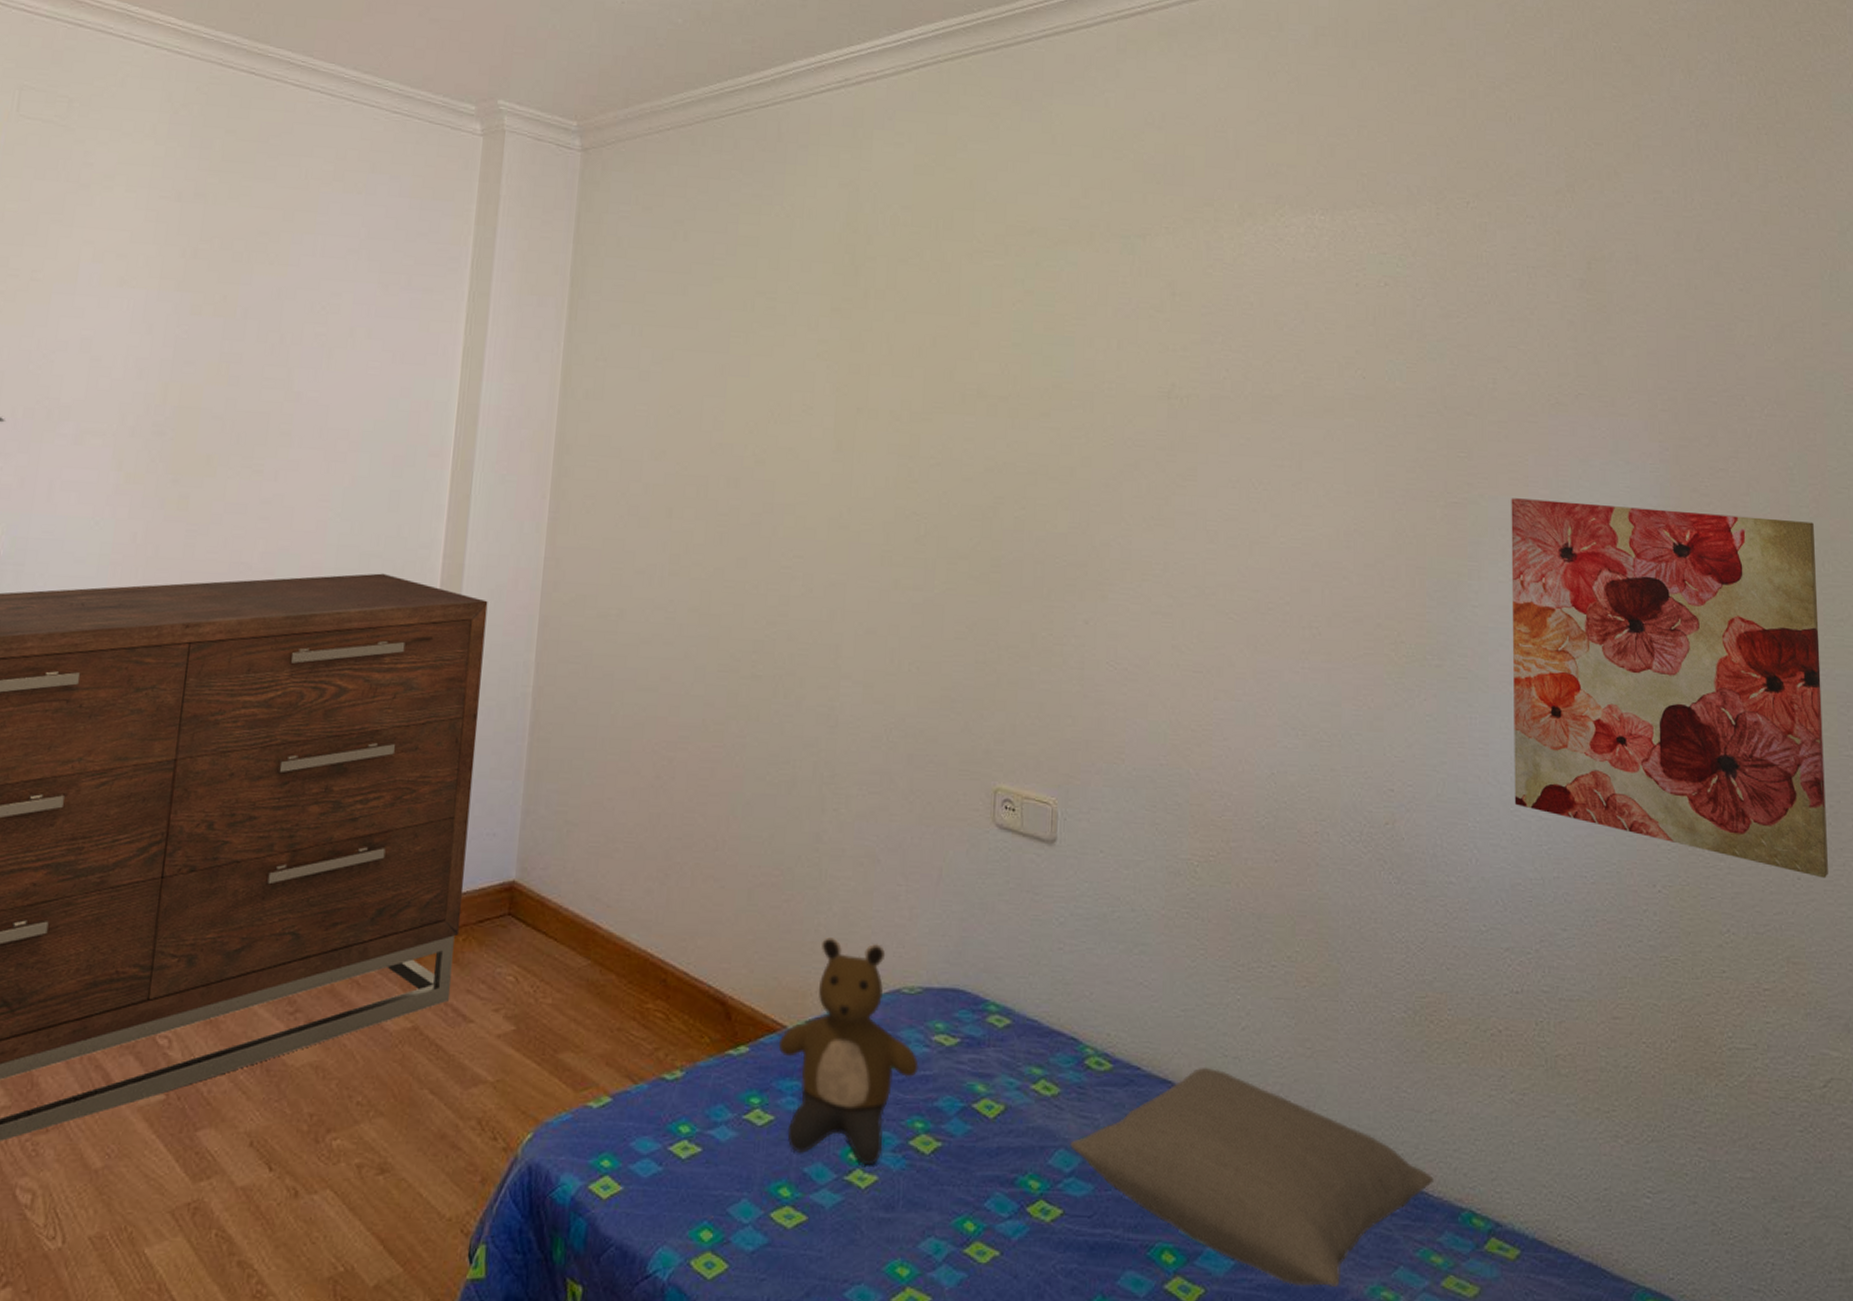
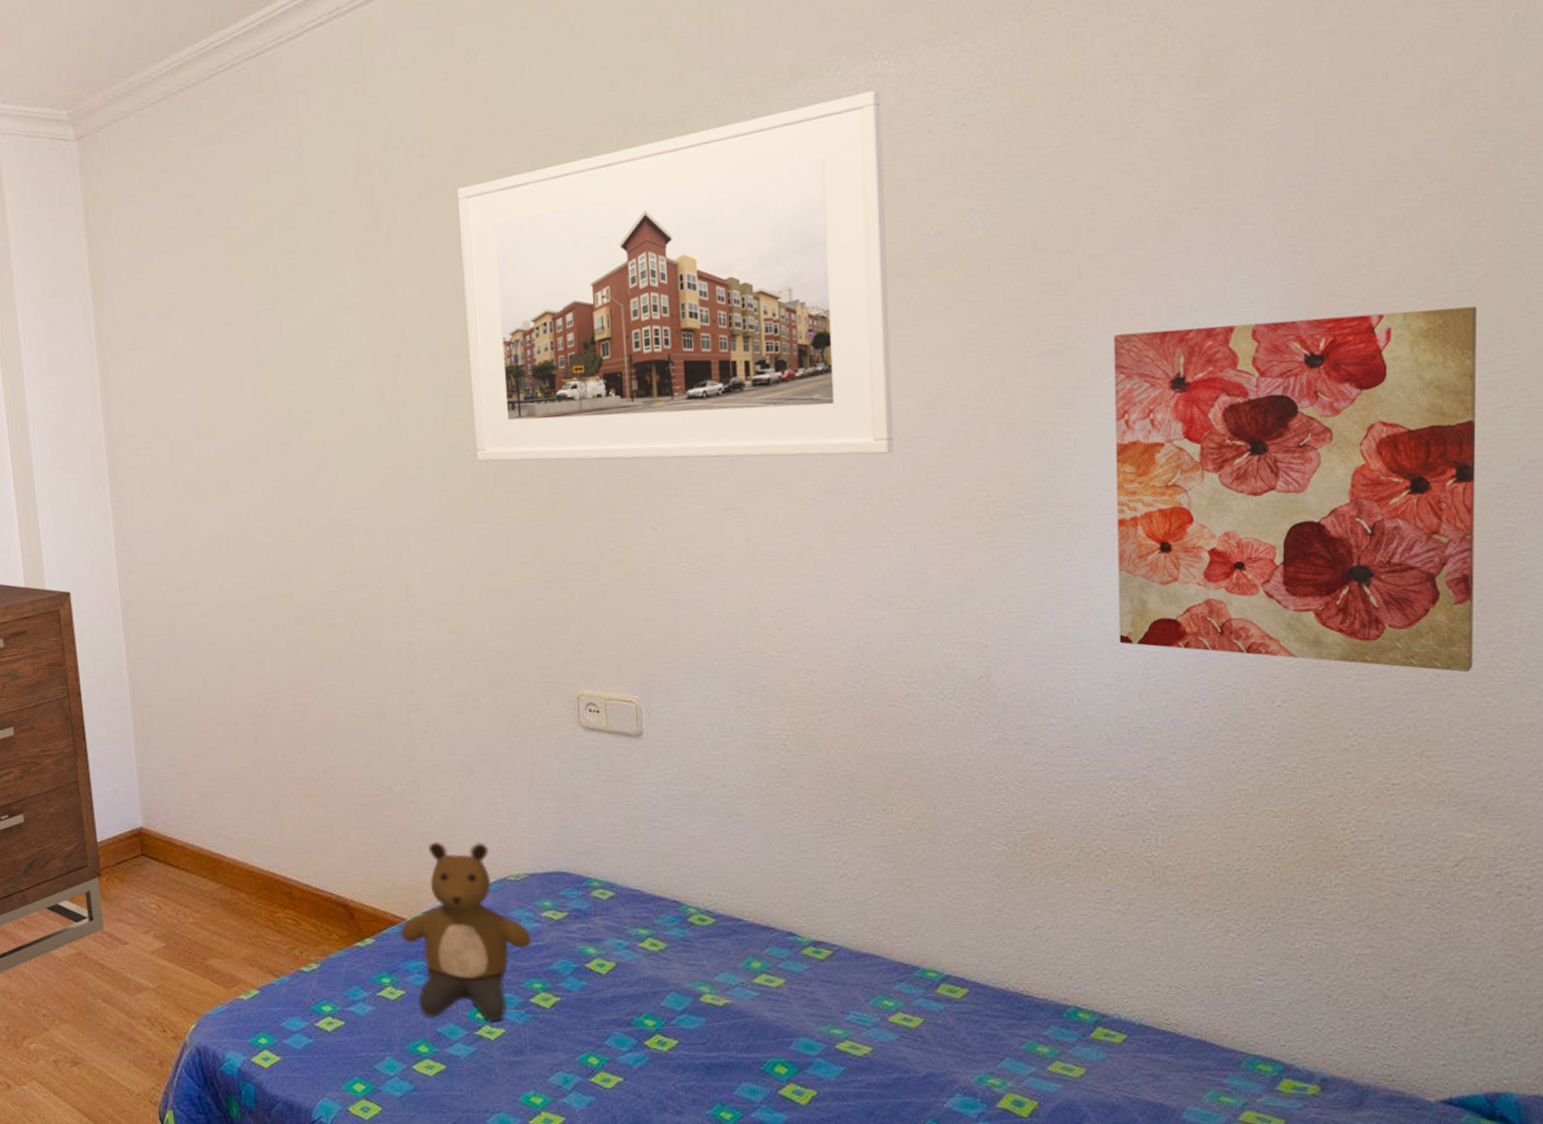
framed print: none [923,239,1317,580] -> present [457,90,893,462]
pillow: present [1070,1067,1434,1287] -> none [680,912,1038,1082]

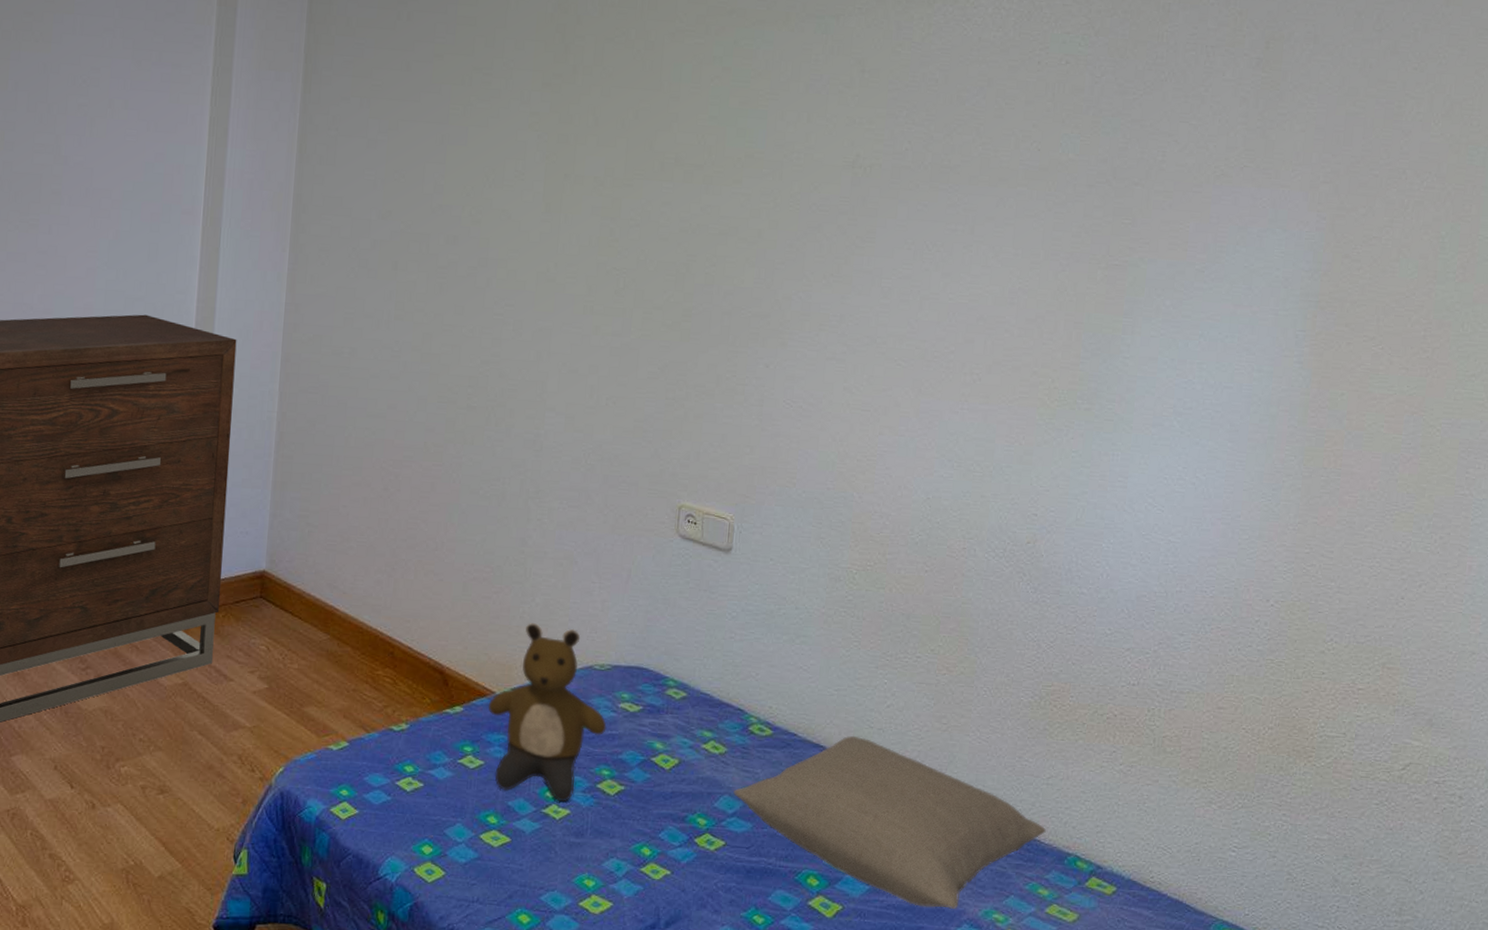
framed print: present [457,90,893,462] -> none [622,20,1003,333]
pillow: none [680,912,1038,1082] -> present [733,735,1046,909]
wall art: present [1113,306,1477,673] -> none [1146,261,1458,599]

